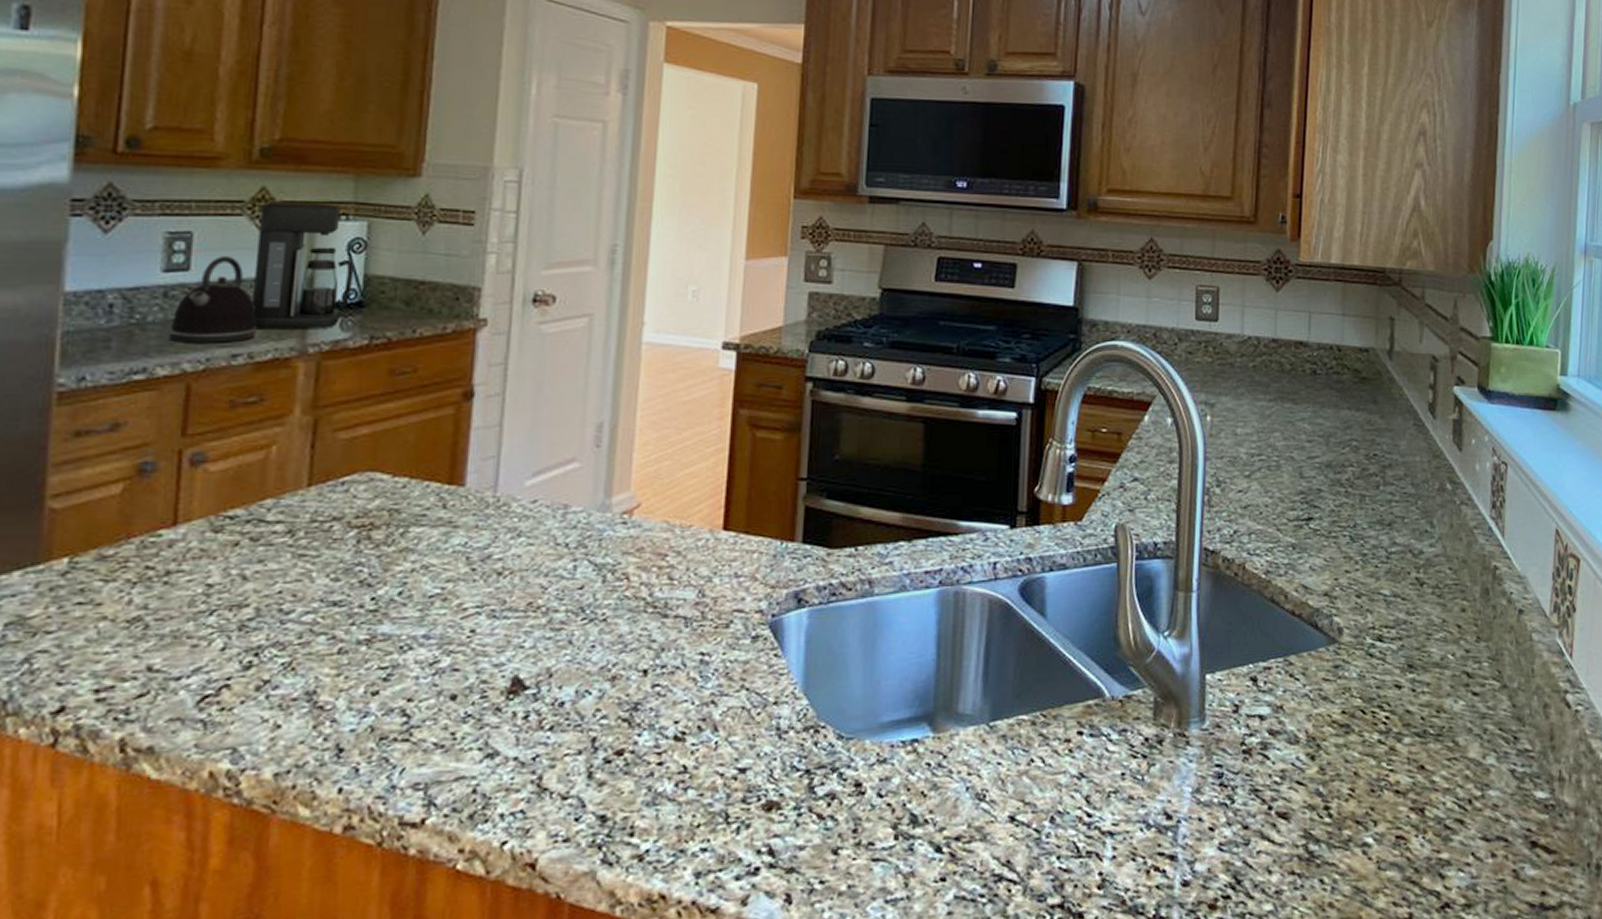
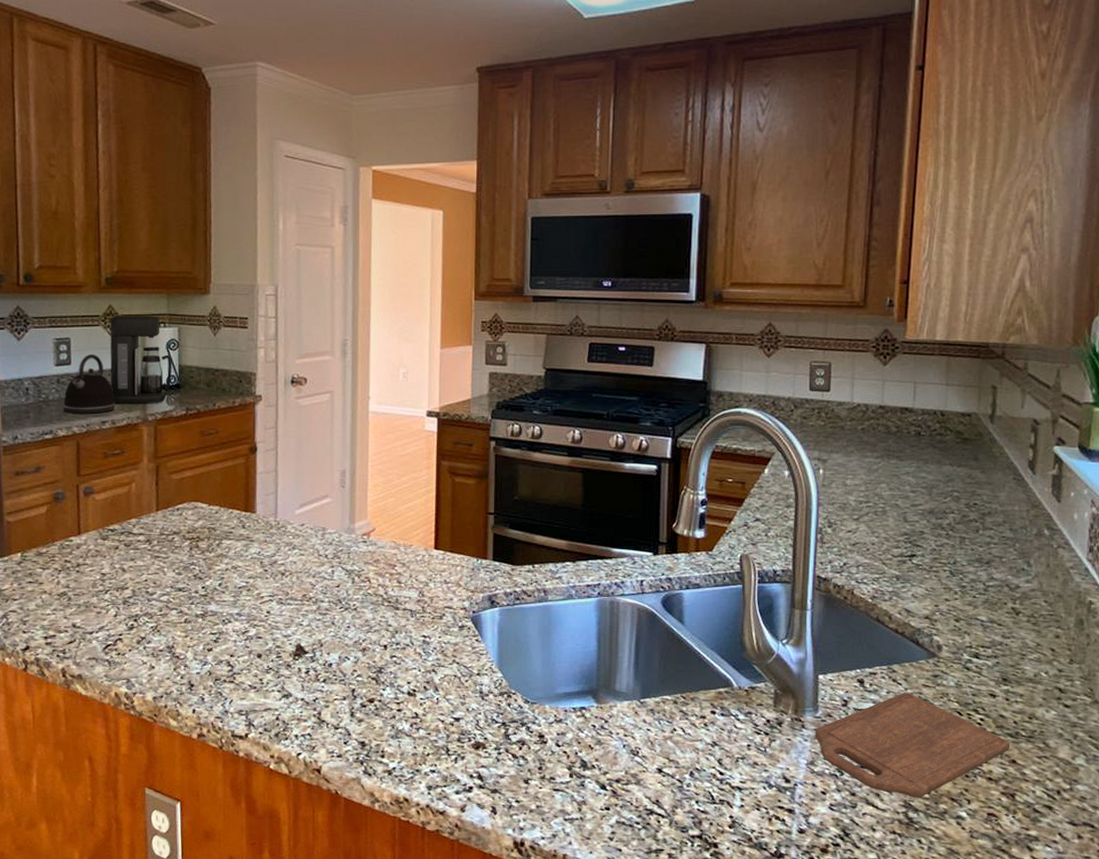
cutting board: none [1201,689,1418,825] -> present [814,692,1011,798]

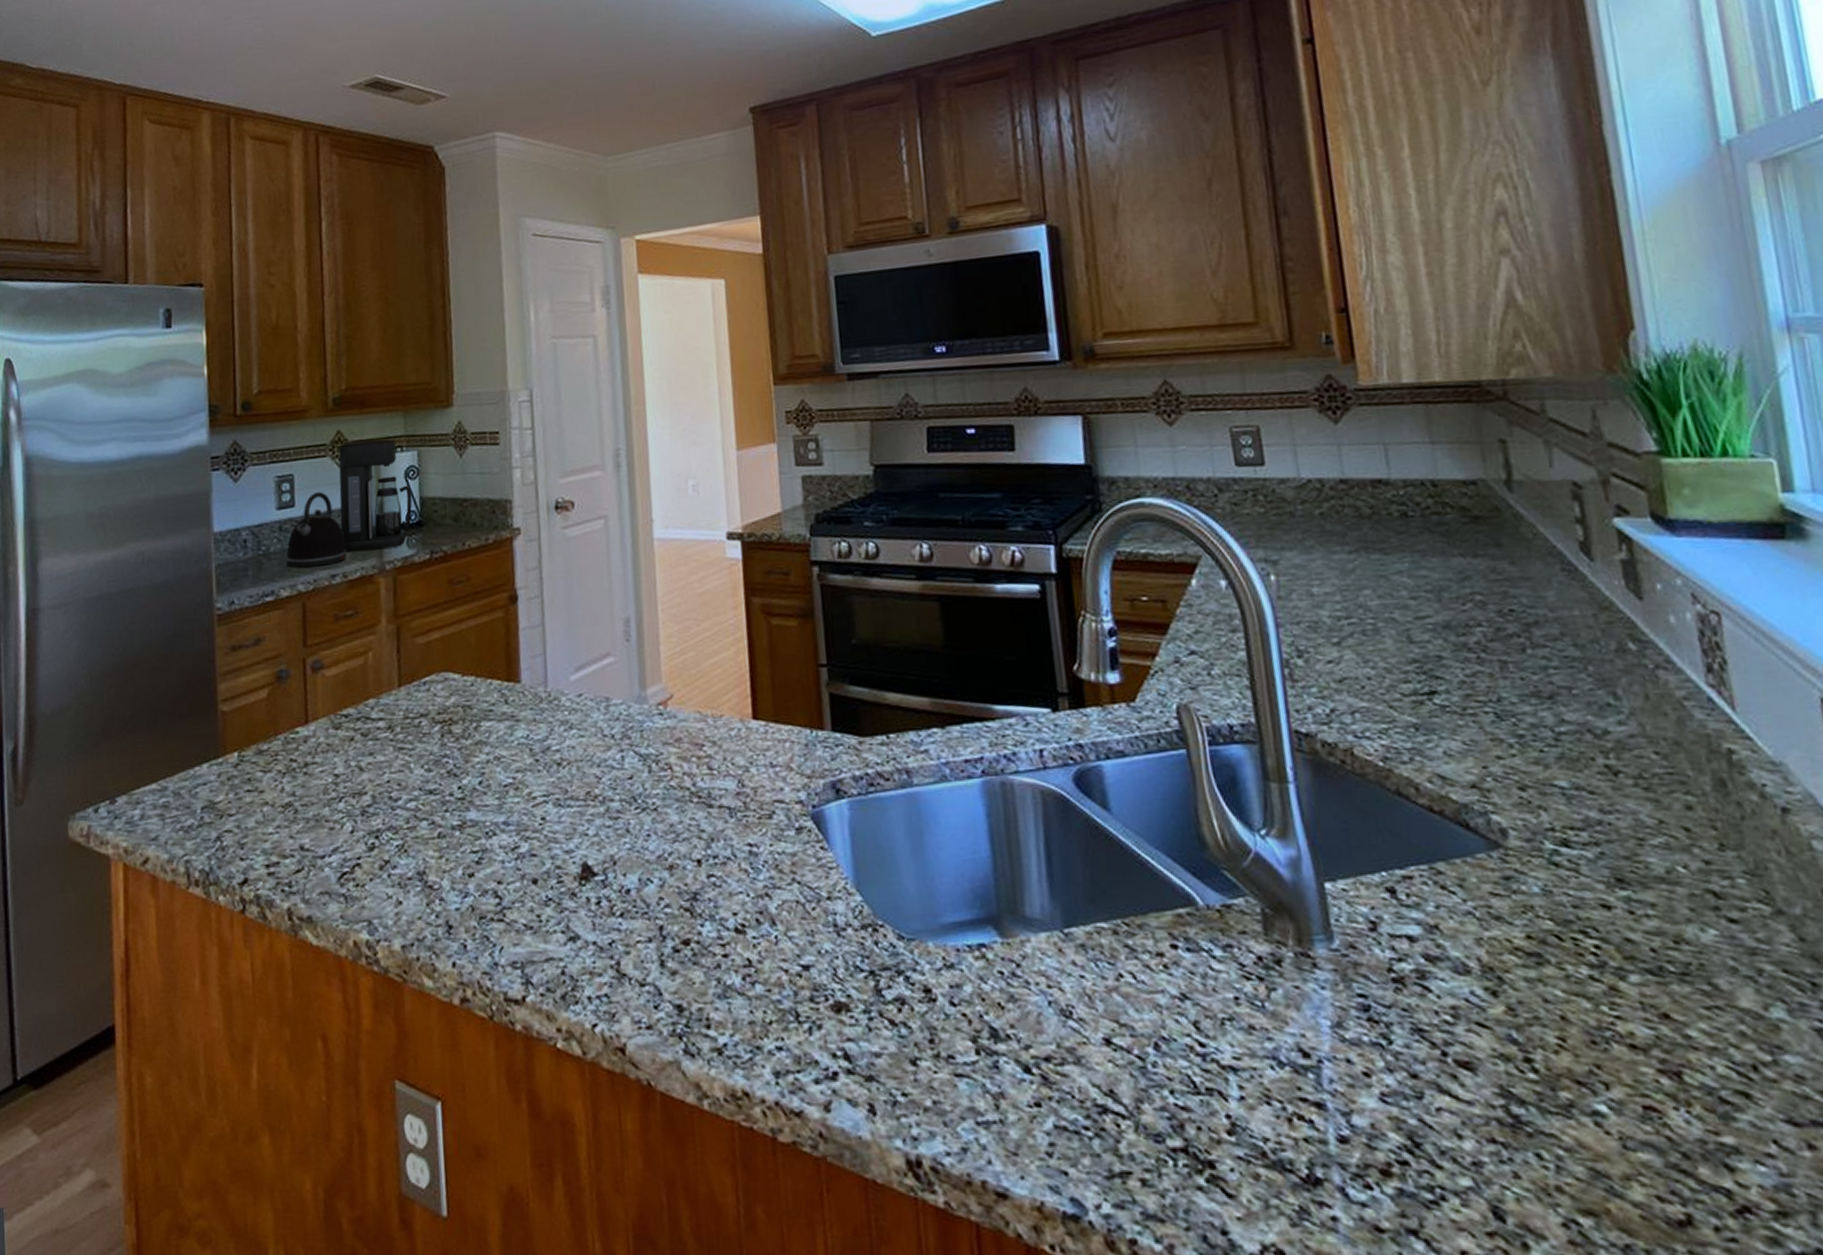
cutting board: present [814,692,1011,798] -> none [1335,905,1655,1081]

